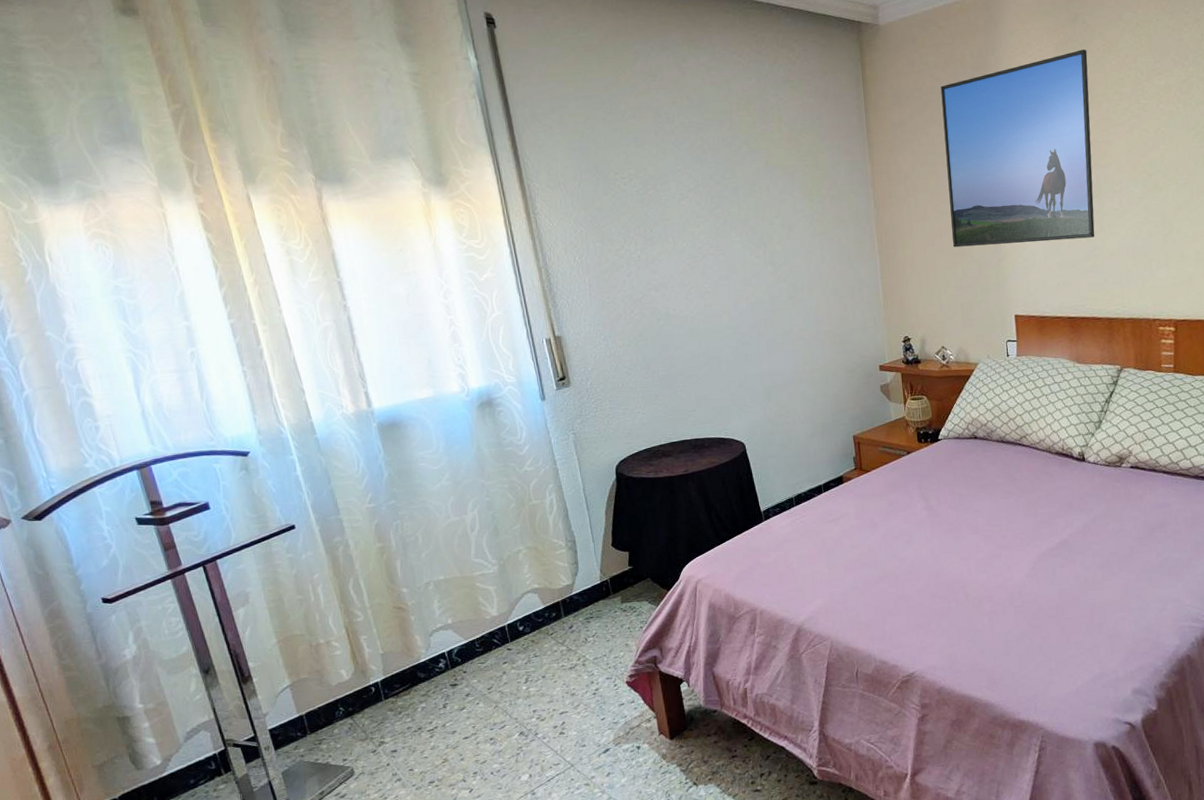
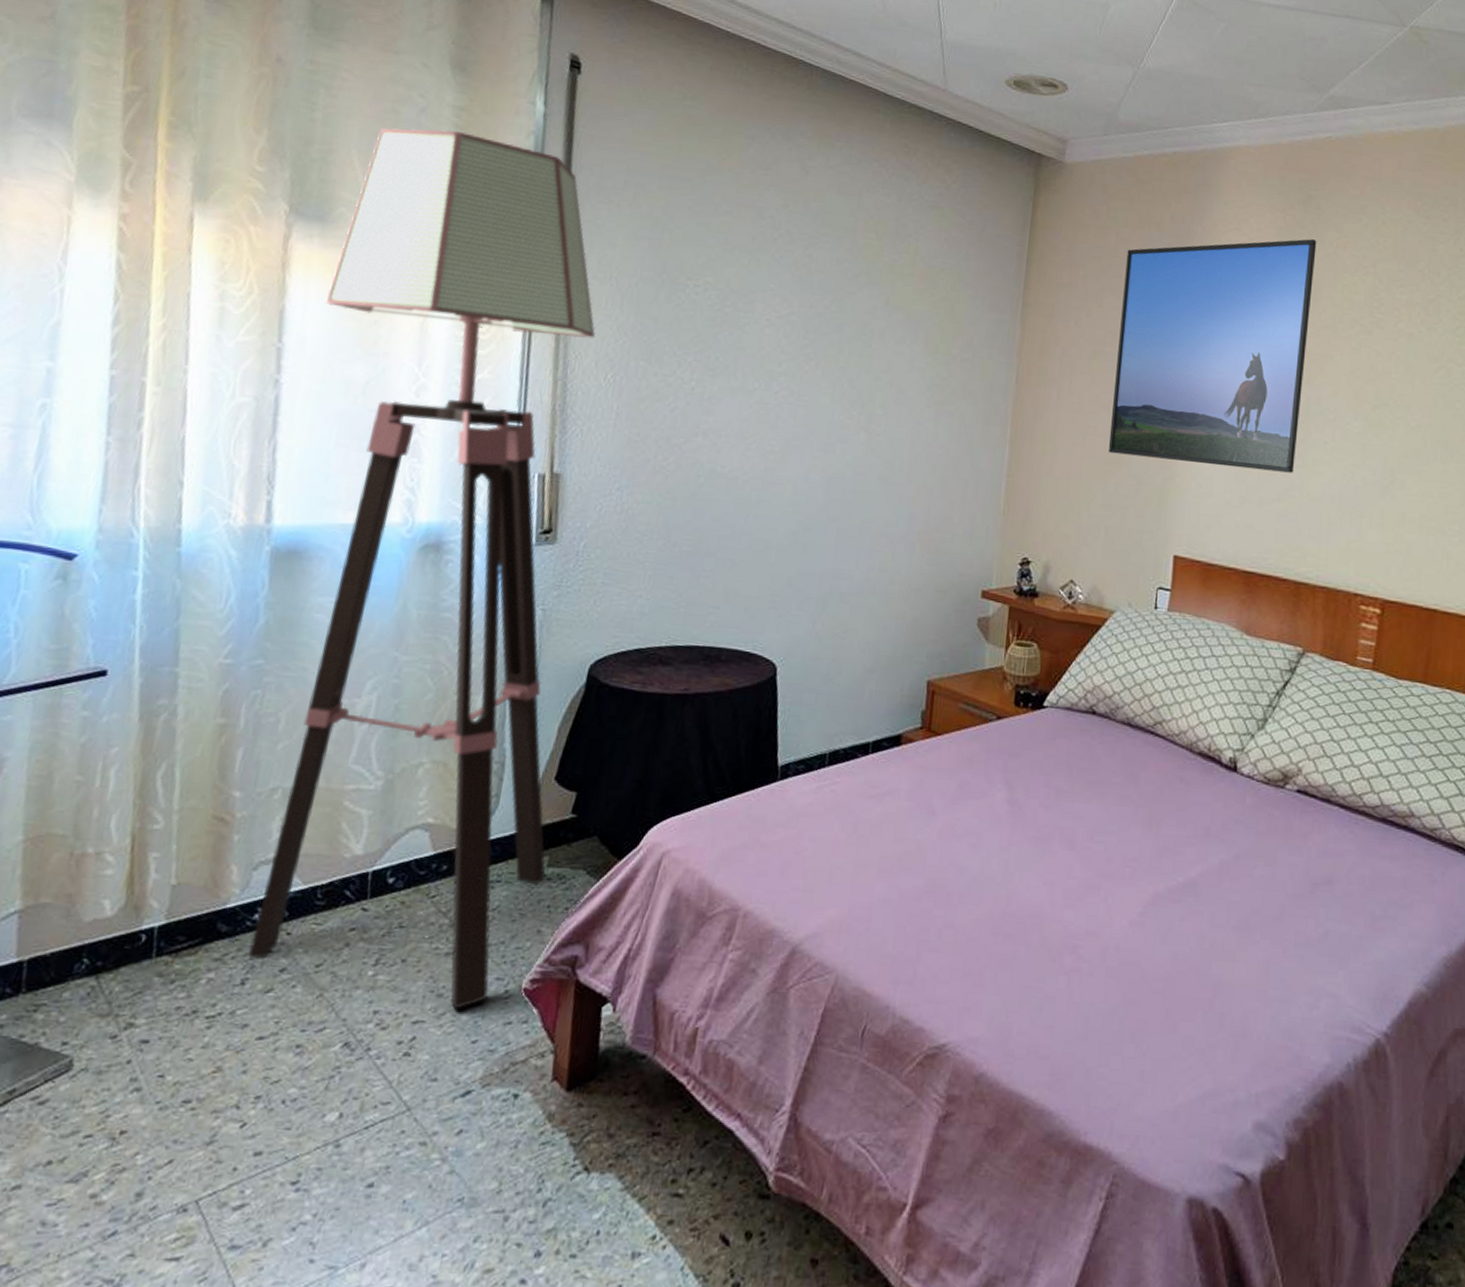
floor lamp: none [360,92,623,701] -> present [248,128,595,1010]

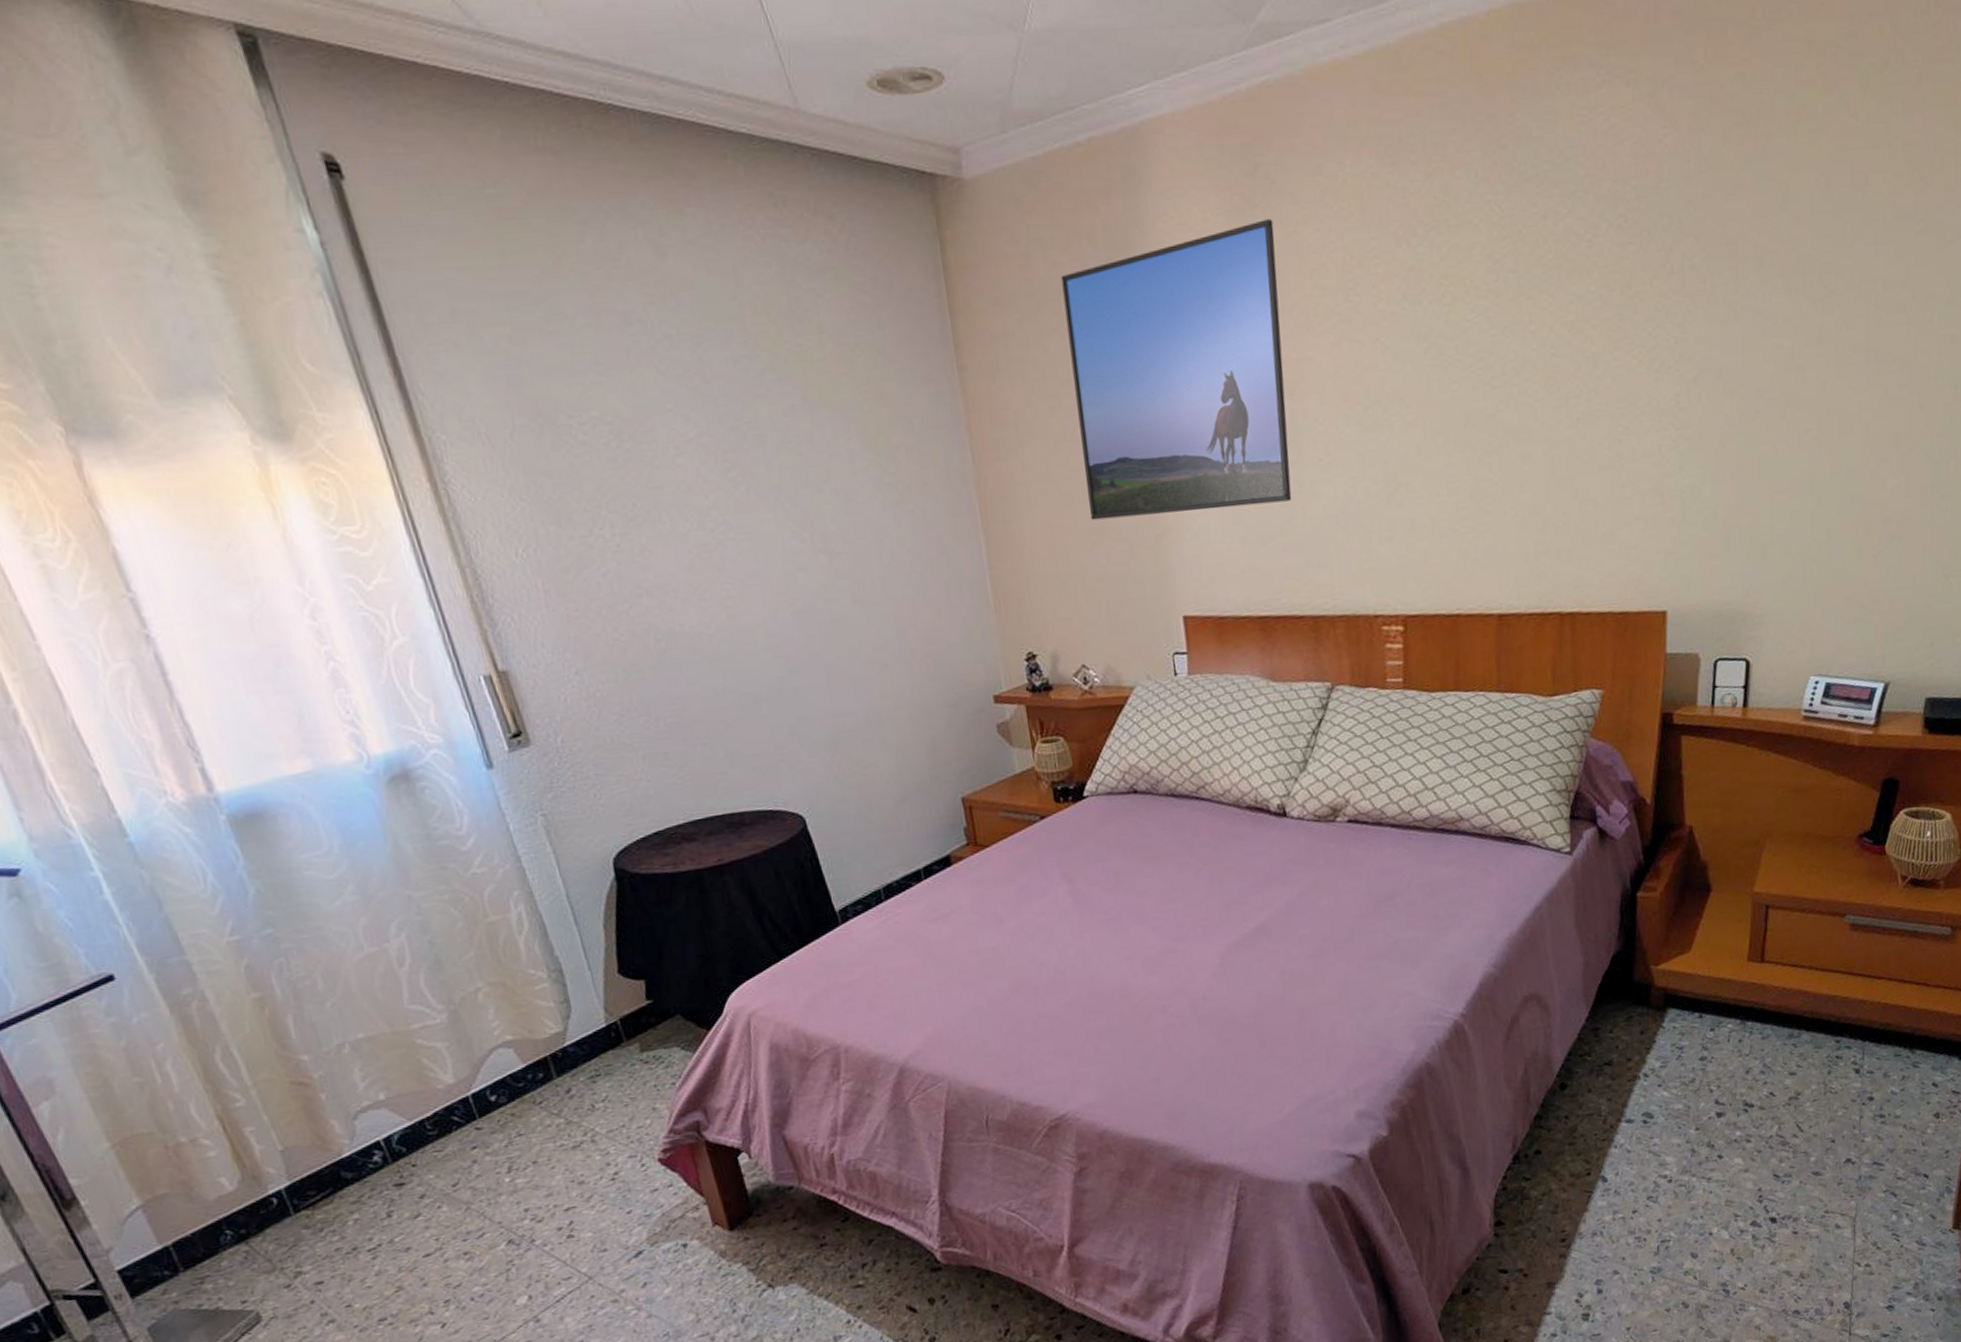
floor lamp: present [248,128,595,1010] -> none [128,286,644,1195]

